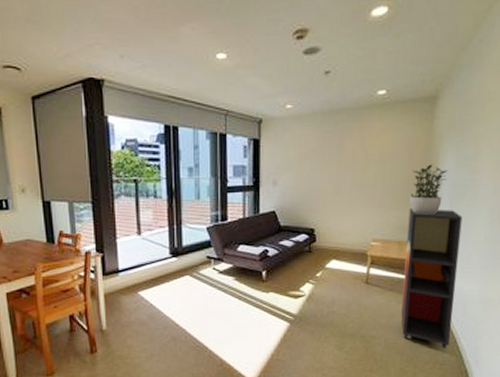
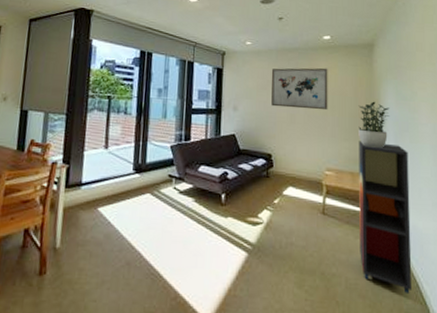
wall art: none [315,129,381,178] -> present [271,67,328,111]

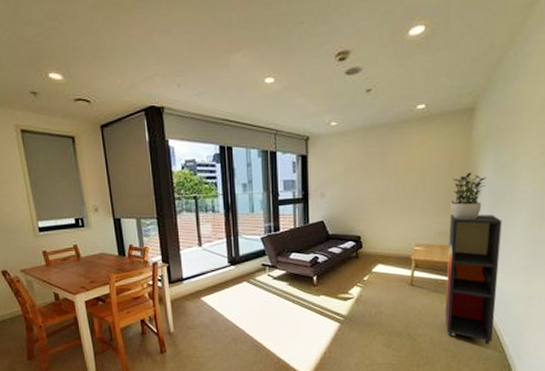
wall art: present [271,67,328,111] -> none [359,141,421,189]

